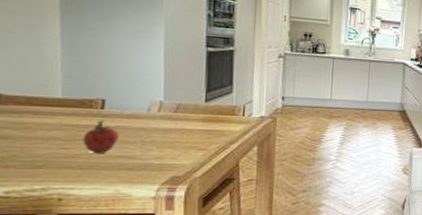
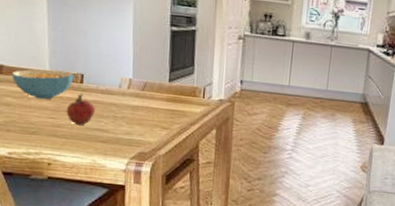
cereal bowl: none [11,96,93,129] -> present [11,69,74,100]

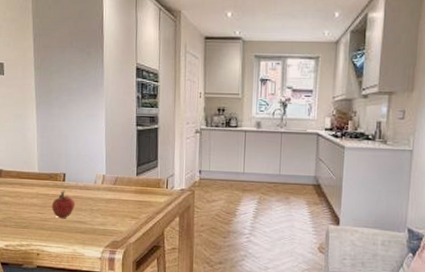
cereal bowl: present [11,69,74,100] -> none [8,171,58,198]

